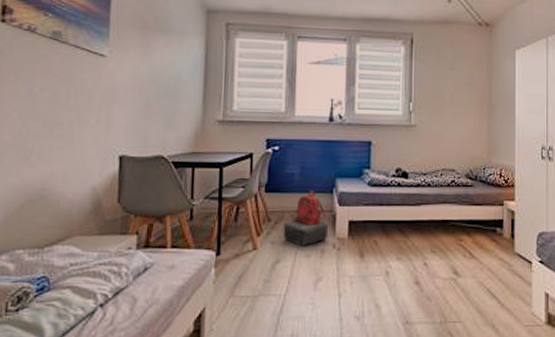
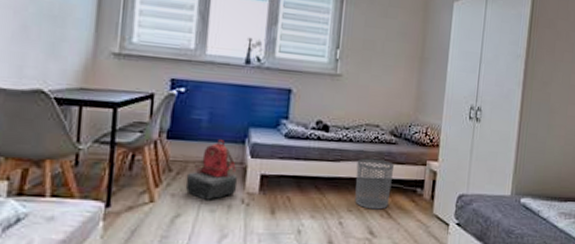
waste bin: none [436,201,472,250] -> present [355,158,394,210]

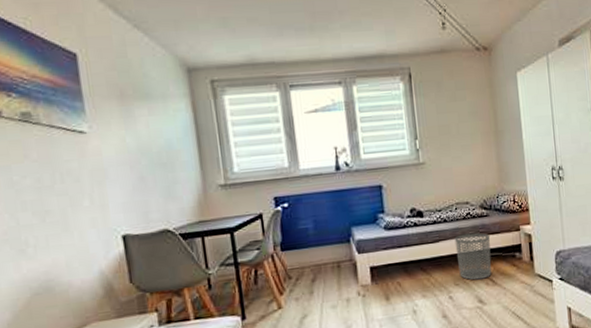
backpack: present [185,140,238,200] -> none [305,242,351,299]

